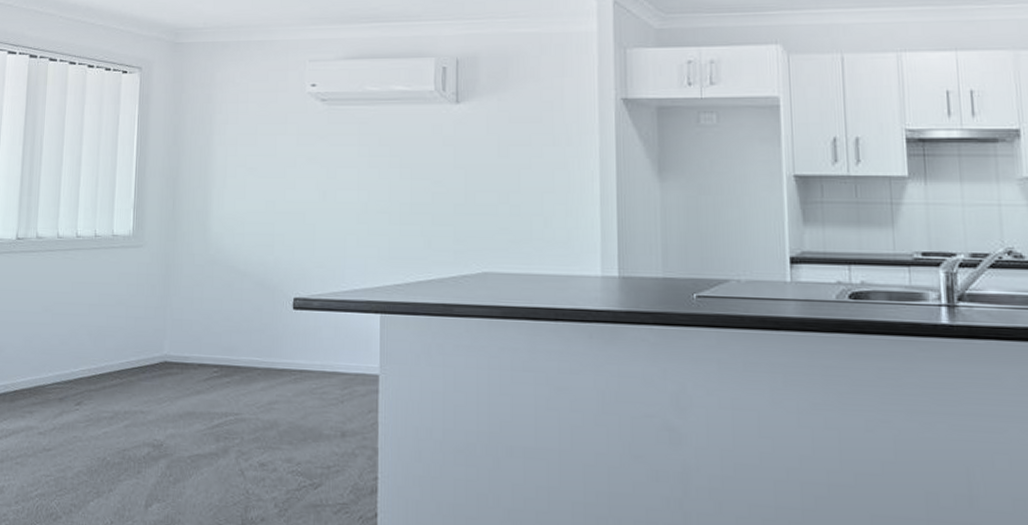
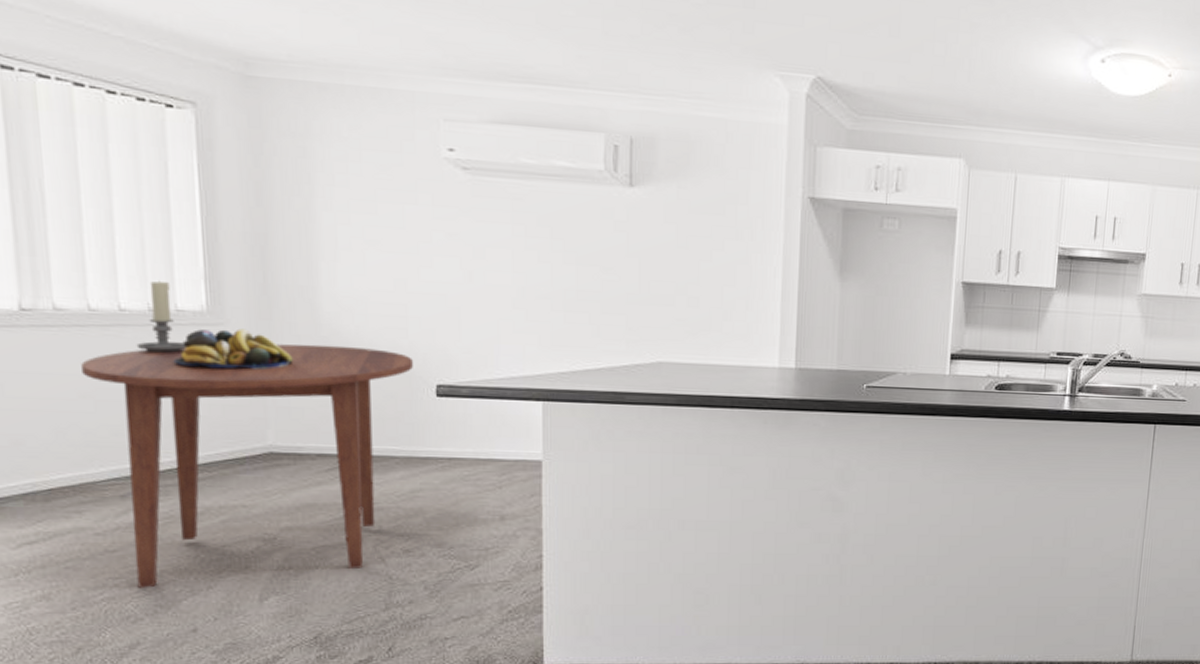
dining table: none [47,262,277,487] -> present [81,344,414,588]
candle holder: none [84,211,116,272] -> present [136,280,186,353]
fruit bowl: none [106,249,188,286] -> present [173,328,294,370]

